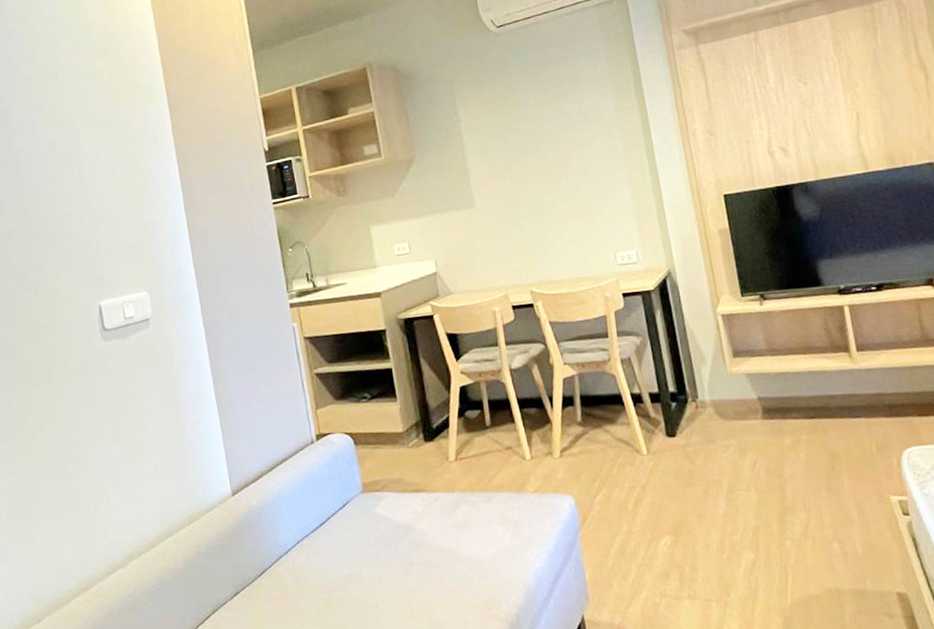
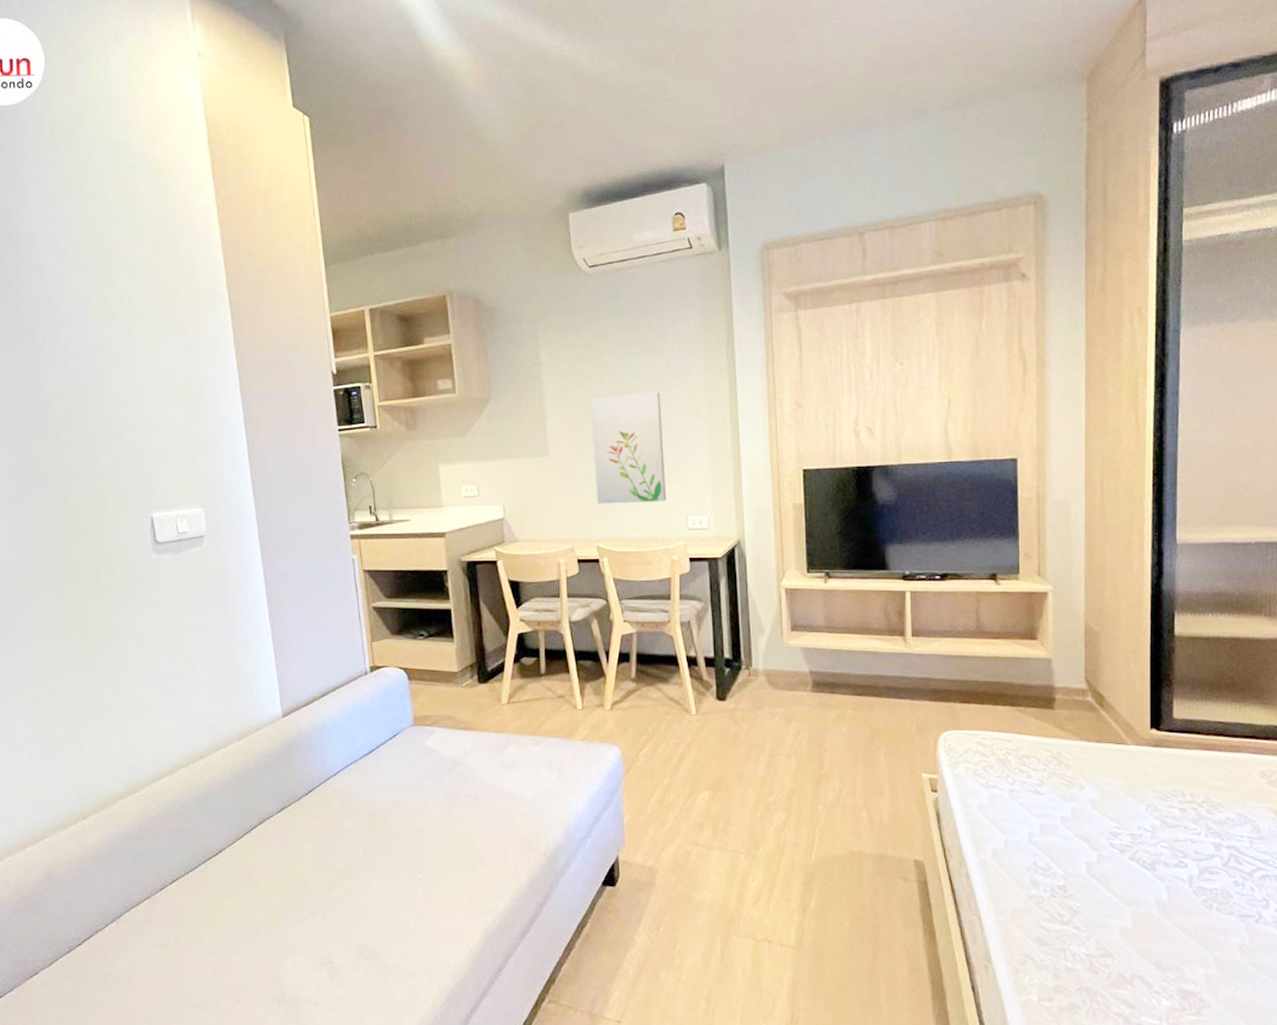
wall art: none [509,136,594,249] -> present [590,392,667,504]

